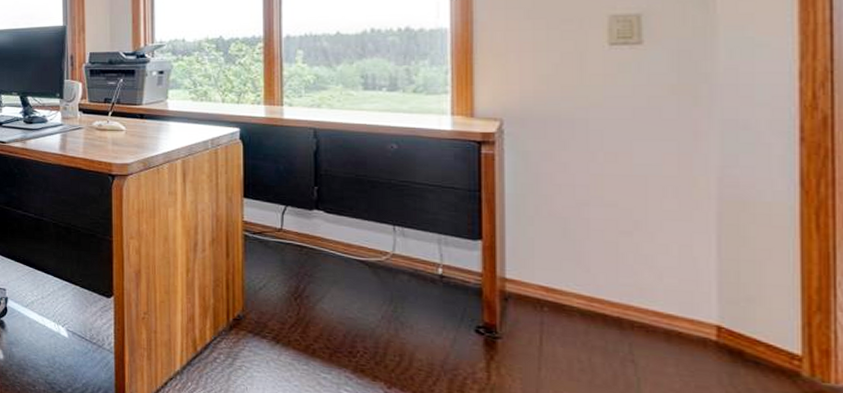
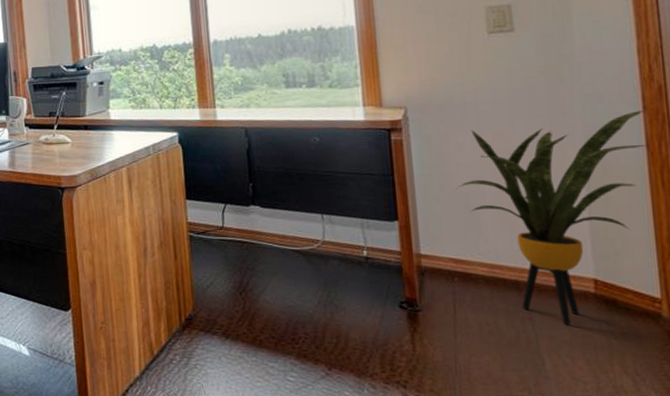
house plant: none [555,143,804,373] -> present [456,111,650,325]

